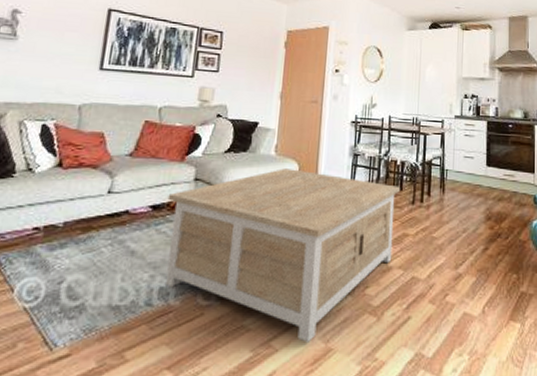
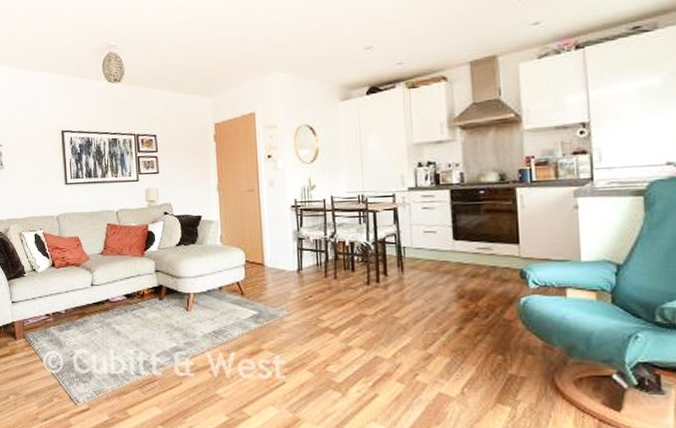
coffee table: present [166,168,400,342] -> none [136,257,352,412]

